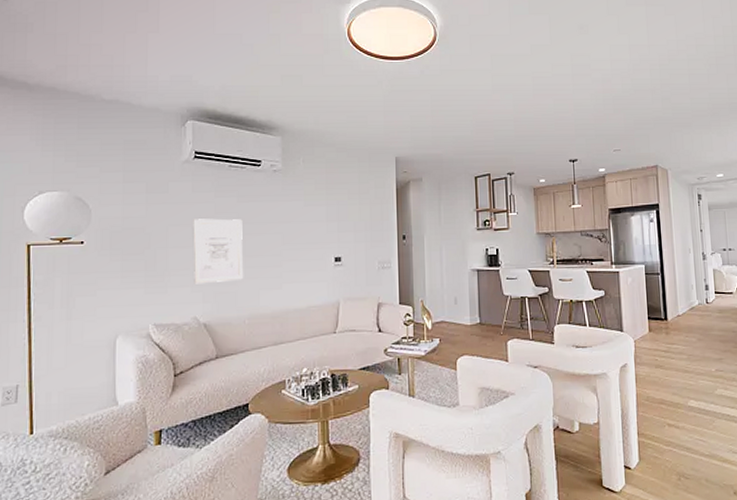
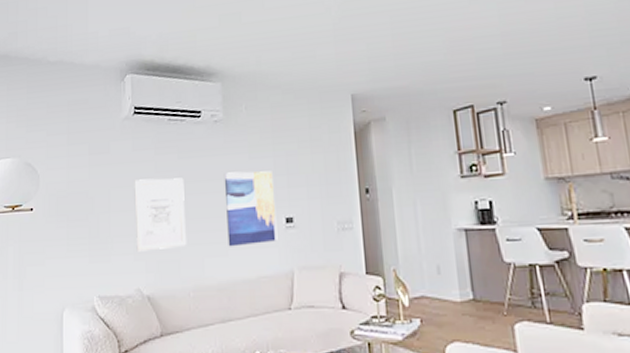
wall art: none [280,216,327,281] -> present [224,171,278,247]

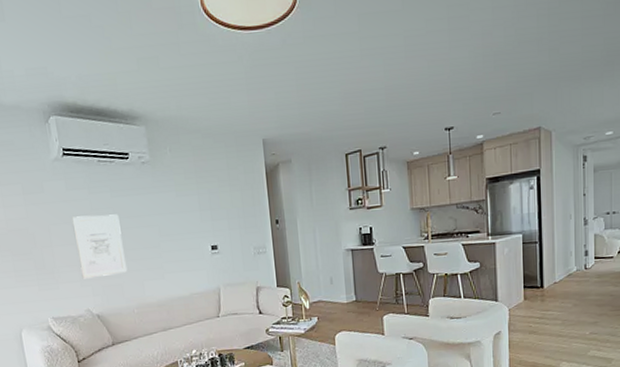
wall art: present [224,171,278,247] -> none [154,206,206,271]

